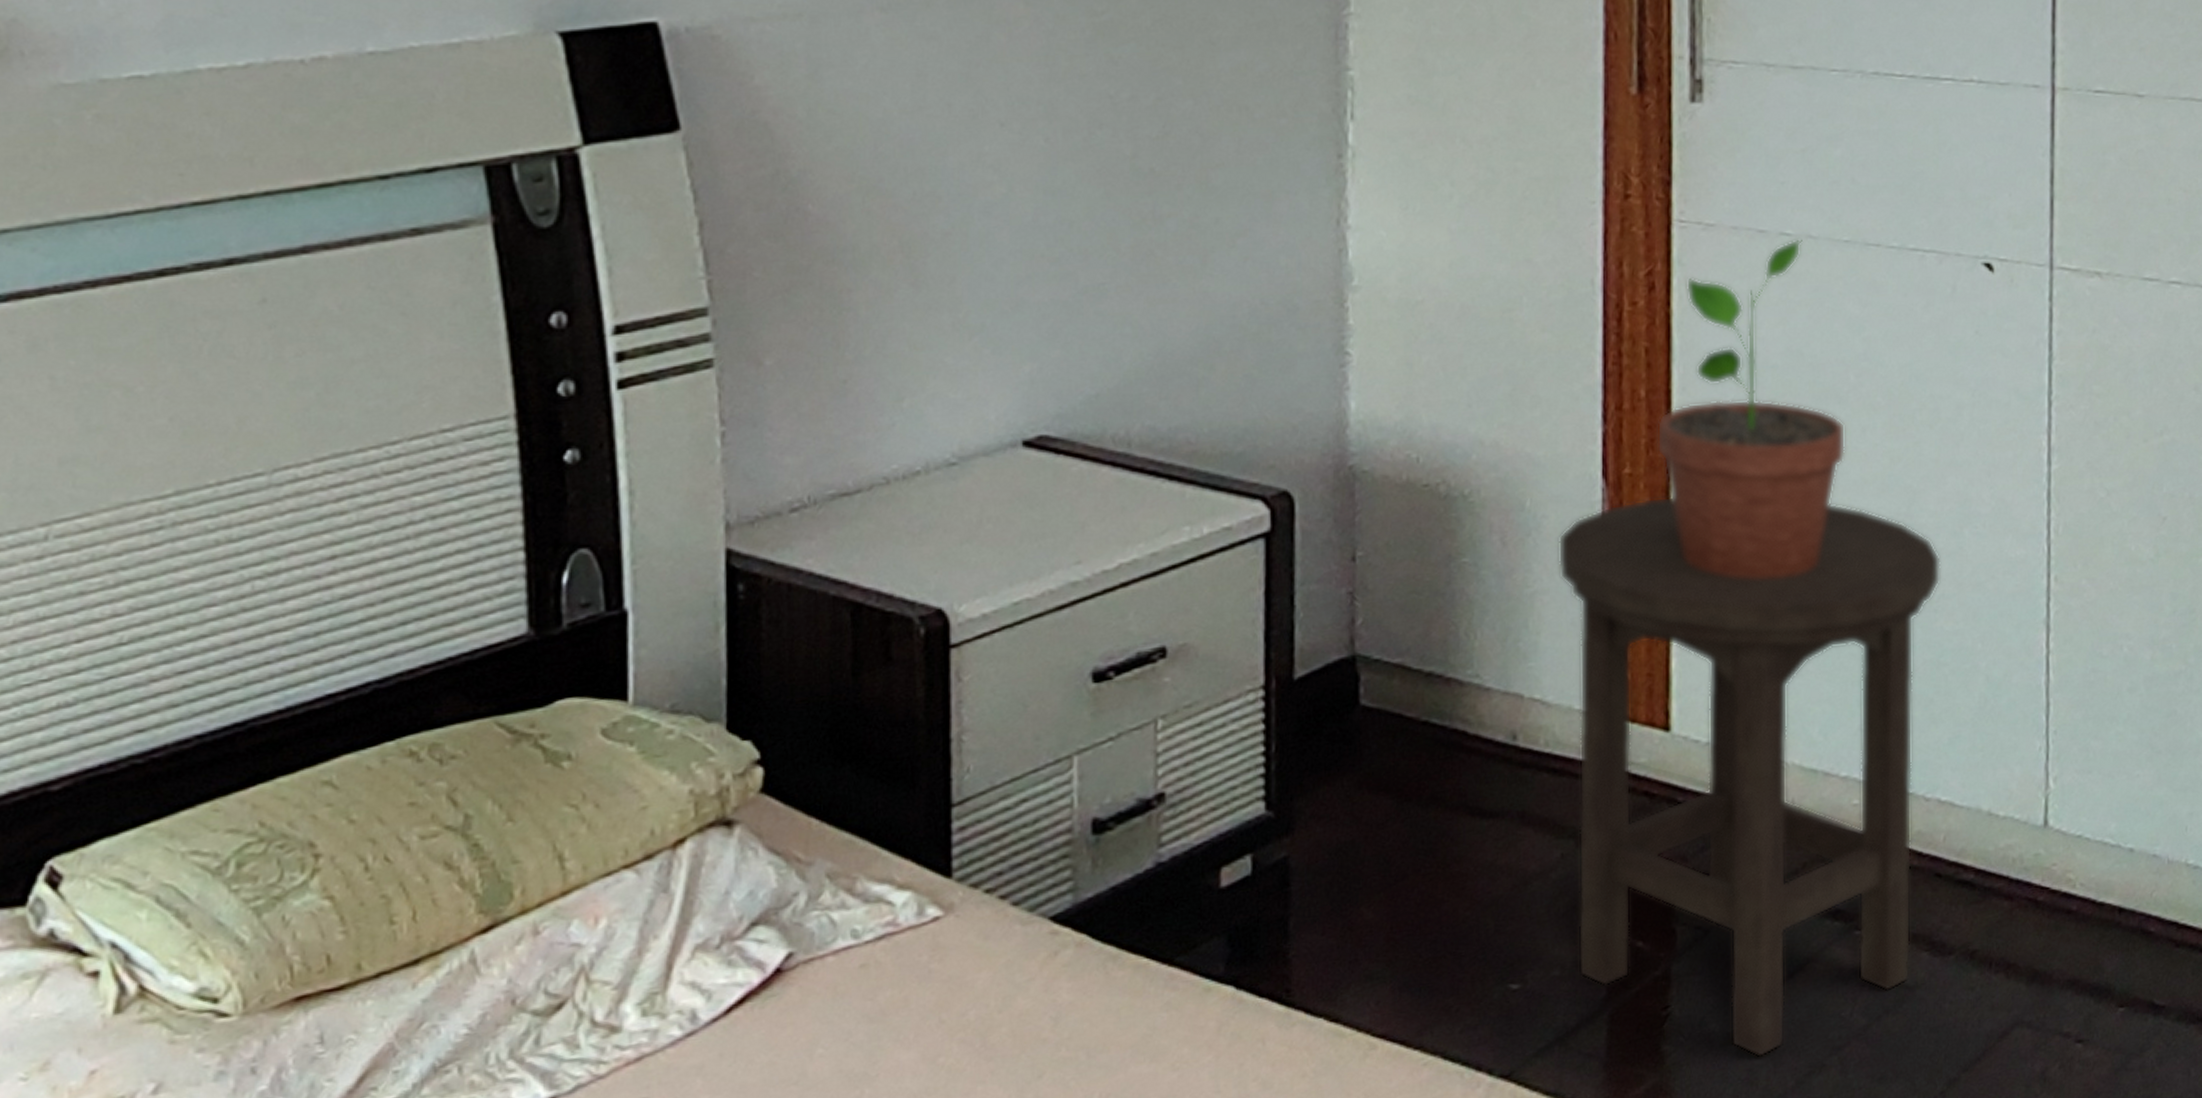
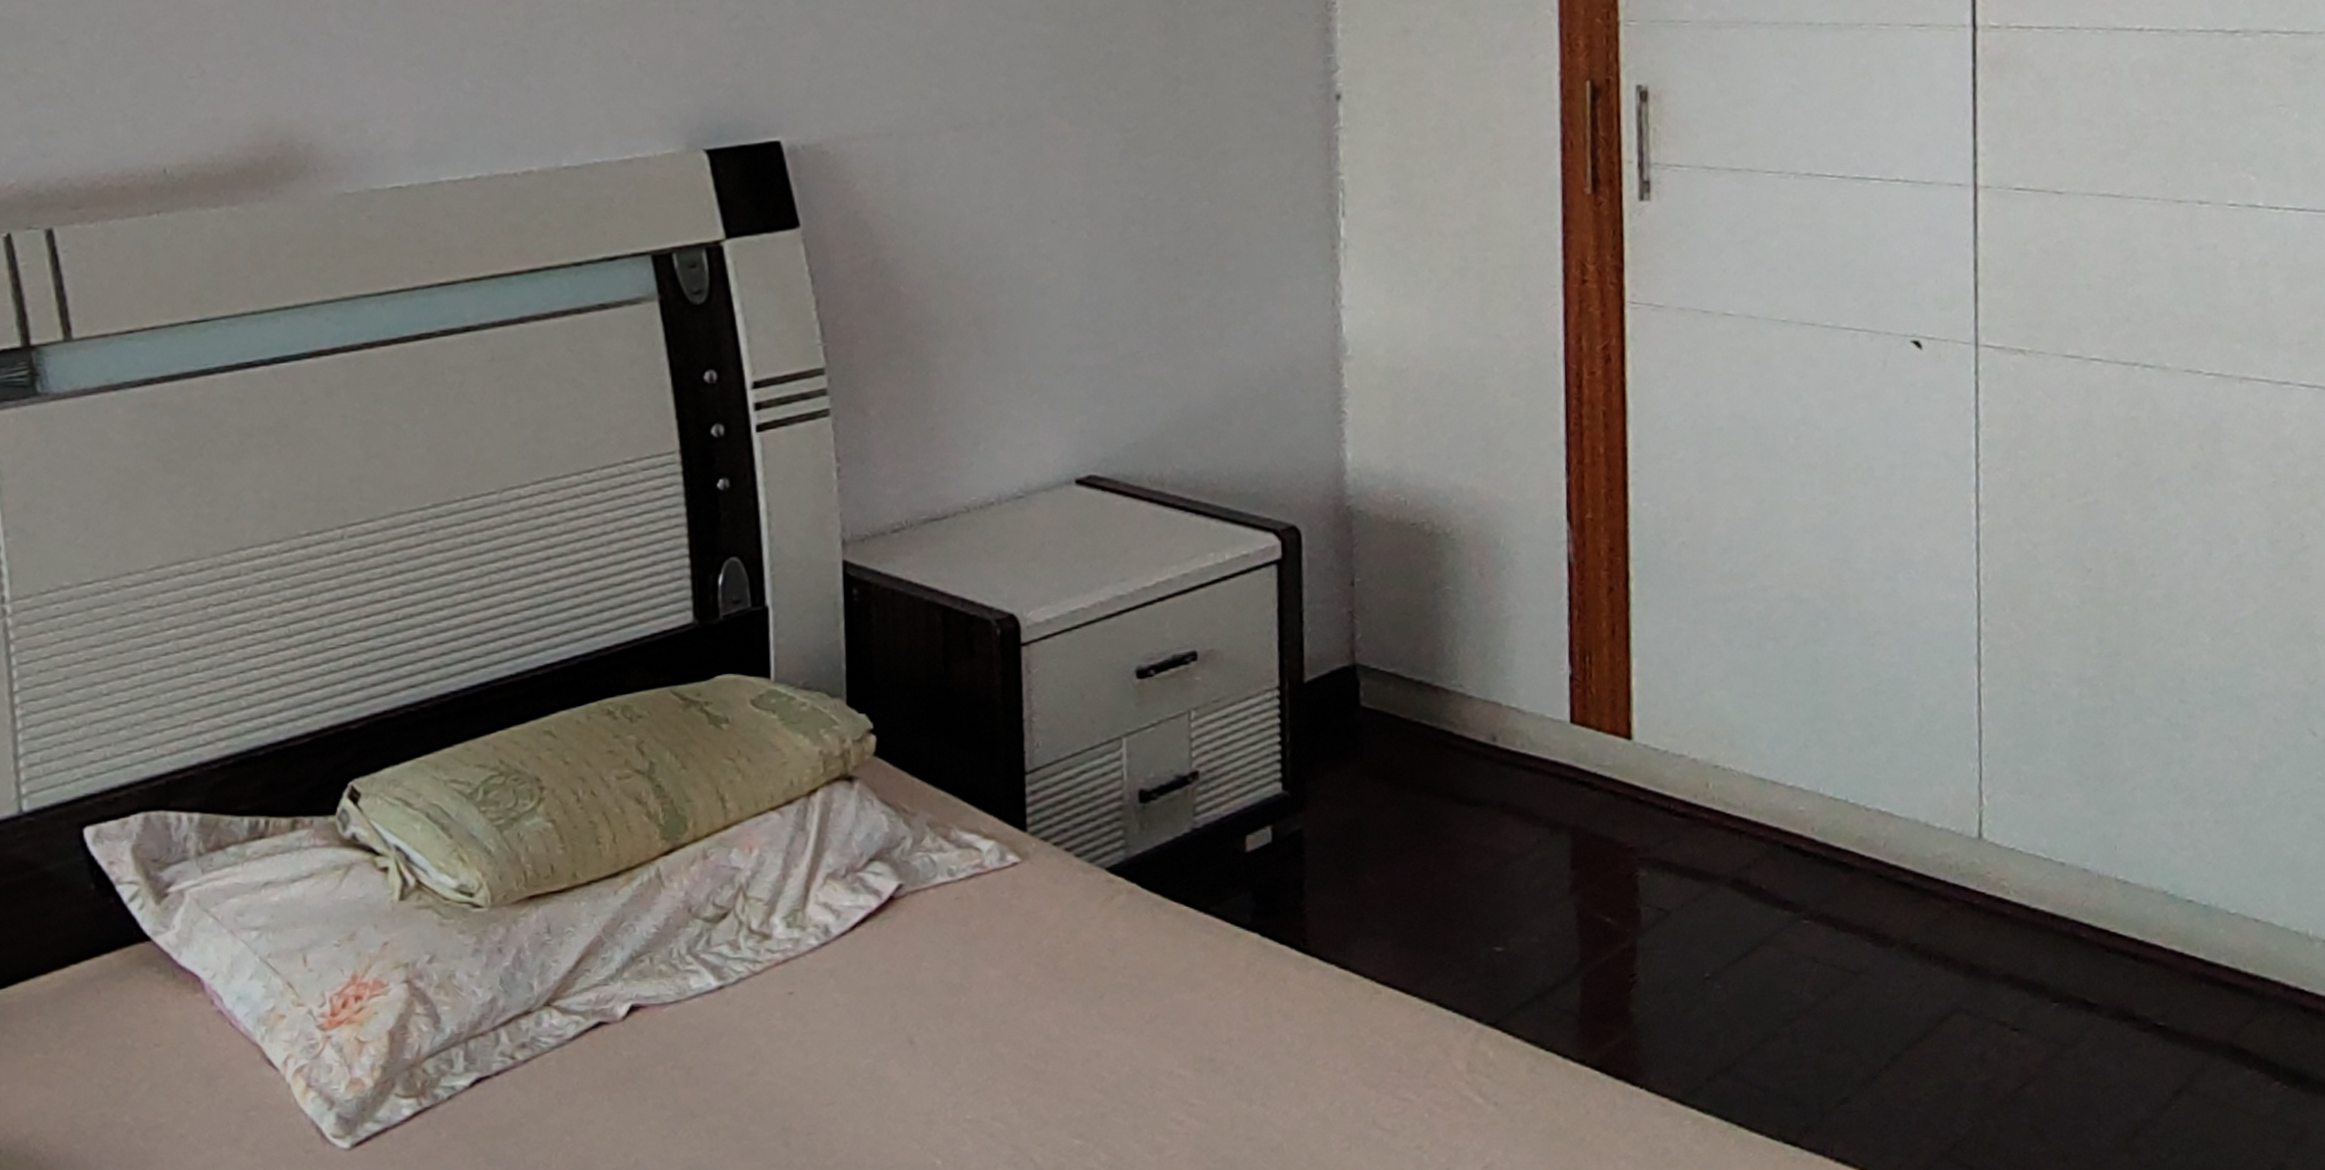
stool: present [1558,496,1941,1058] -> none [1529,539,1877,1024]
potted plant: present [1657,239,1846,579] -> none [1615,319,1787,612]

